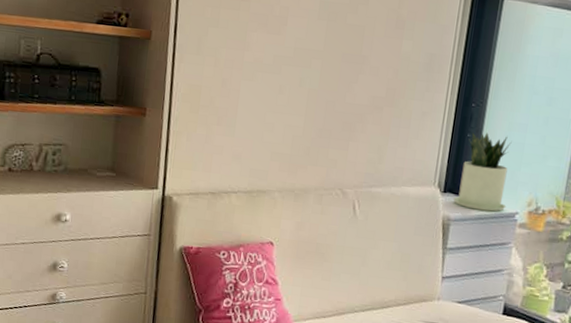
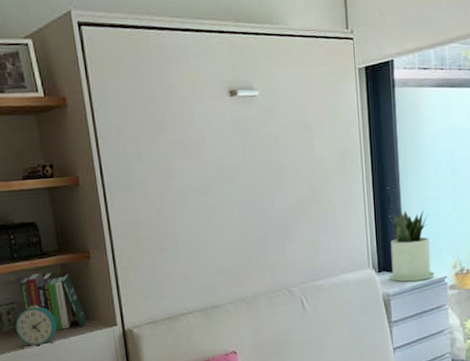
alarm clock: none [57,150,99,194] -> present [15,304,58,347]
books: none [69,118,129,183] -> present [19,272,86,330]

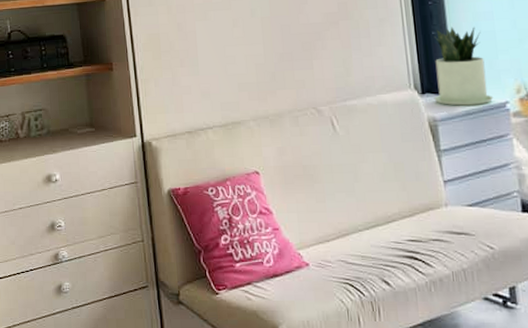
alarm clock: present [15,304,58,347] -> none [41,112,80,152]
books: present [19,272,86,330] -> none [47,82,107,138]

